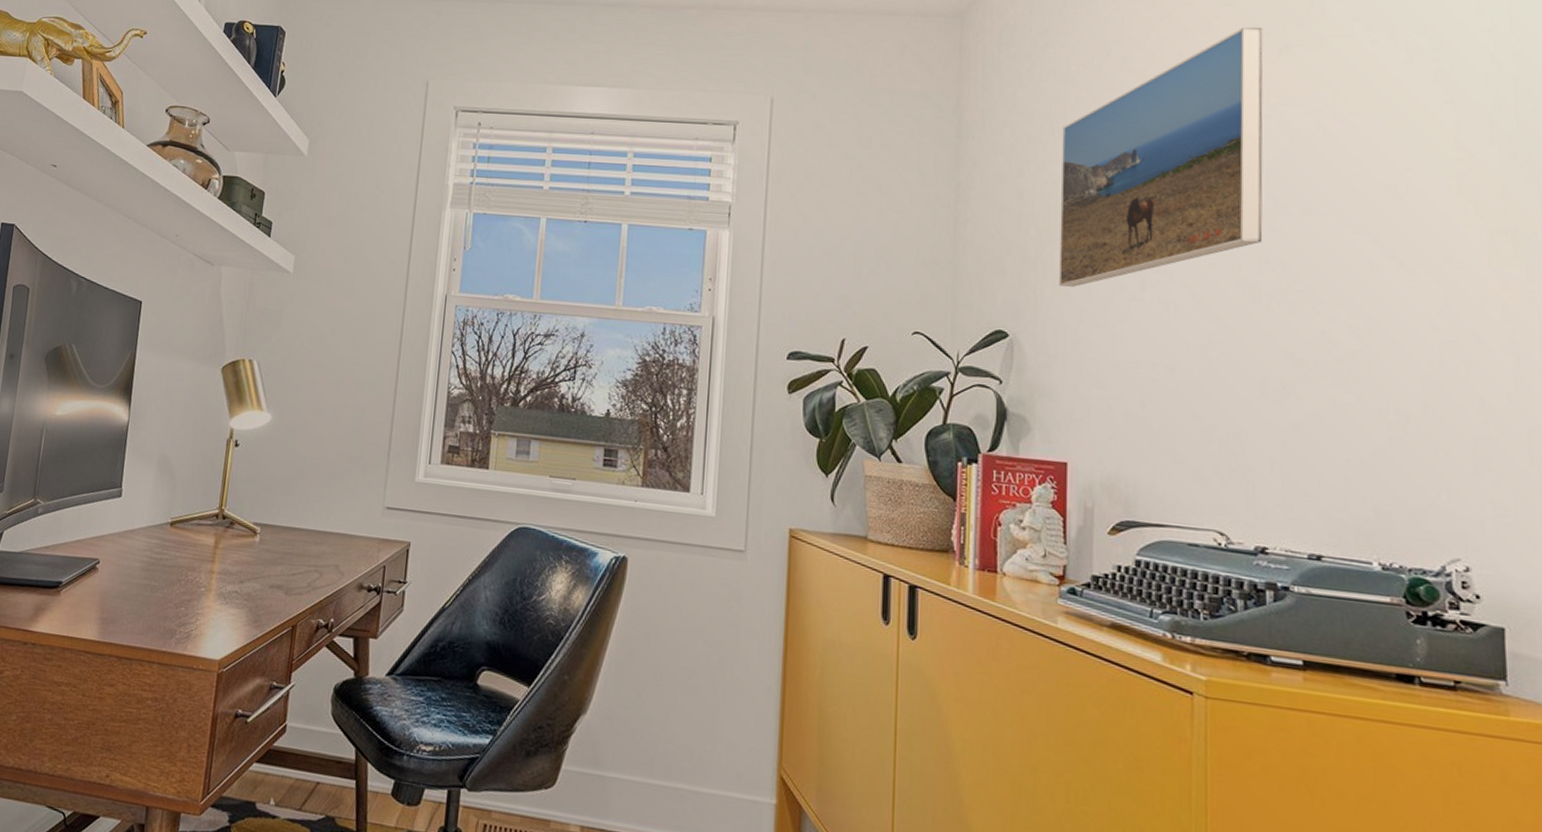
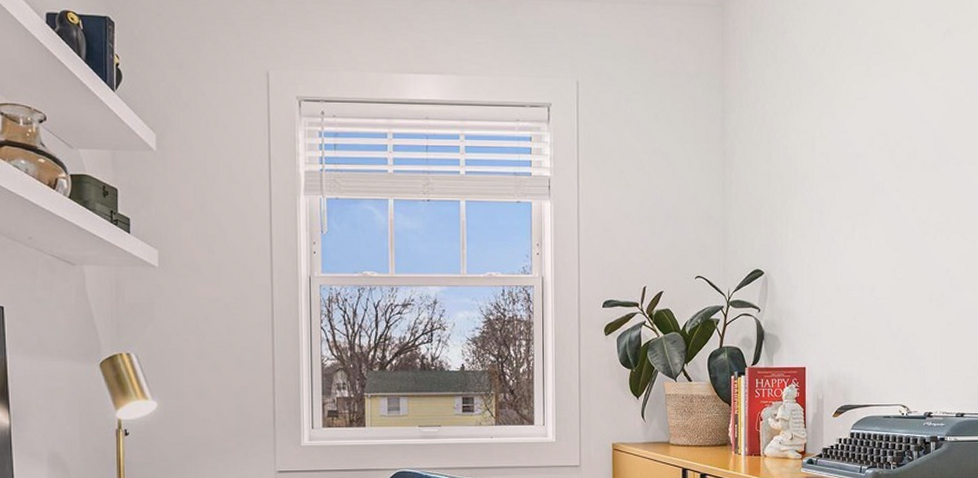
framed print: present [1058,26,1263,287] -> none [797,14,933,231]

